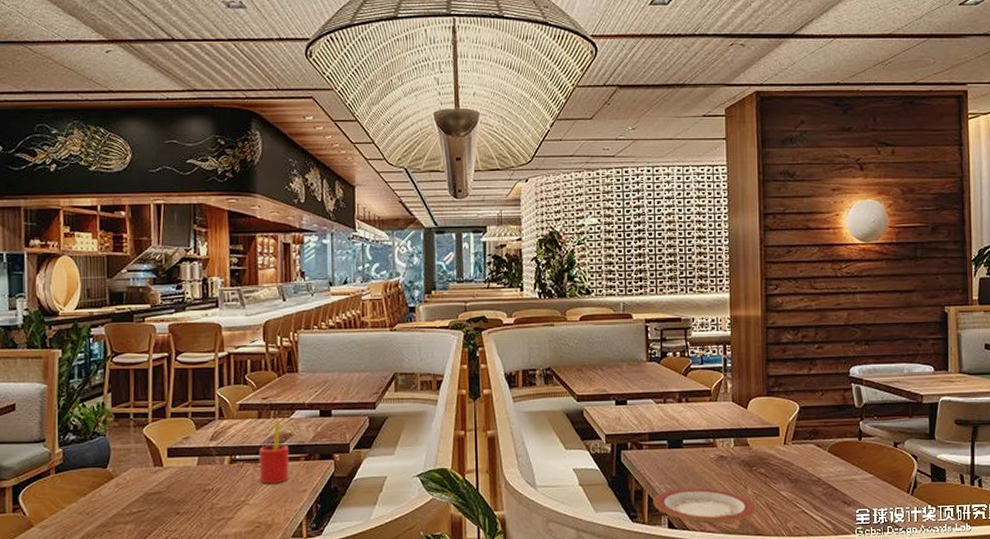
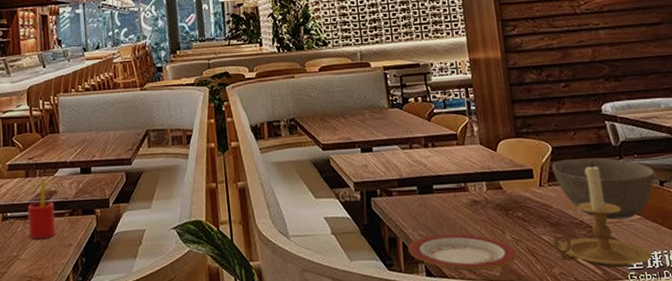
candle holder: none [789,423,879,523] -> present [550,163,653,268]
bowl: none [797,418,891,478] -> present [551,158,656,220]

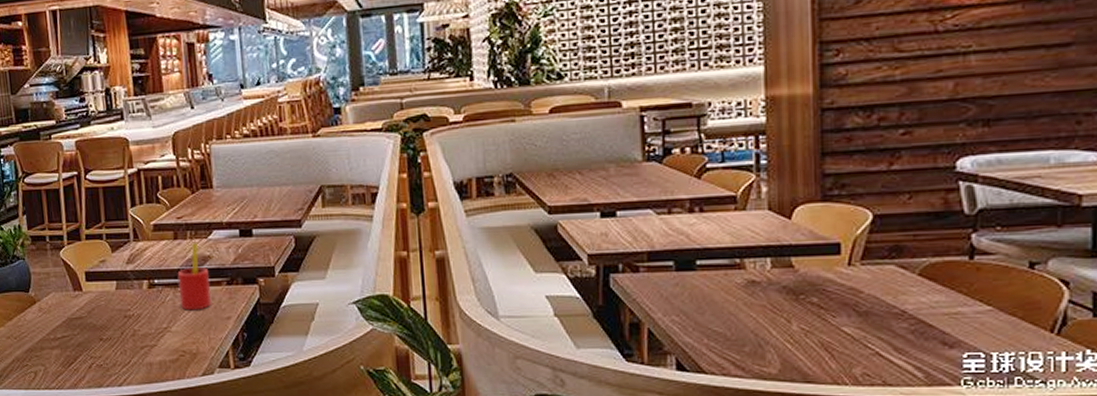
plate: present [408,234,518,271] -> none [655,320,806,366]
candle holder: present [550,163,653,268] -> none [855,237,1001,371]
bowl: present [551,158,656,220] -> none [869,230,1025,311]

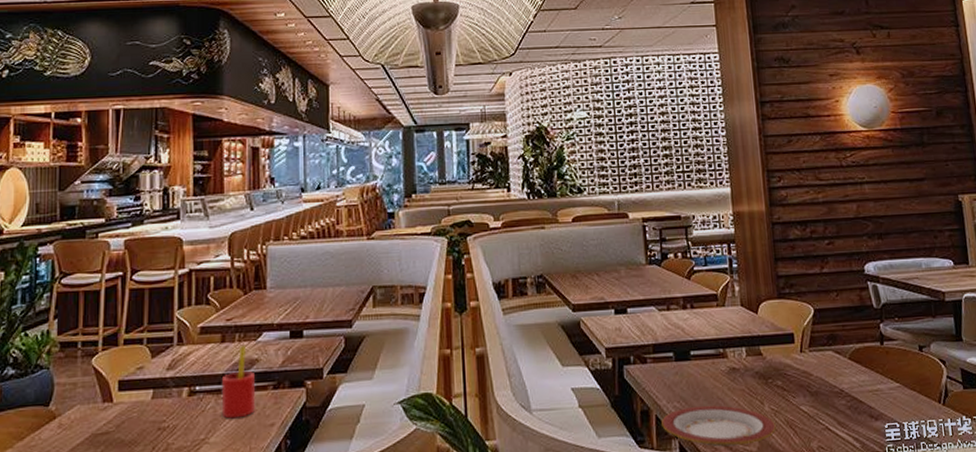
plate: none [655,320,806,366] -> present [661,405,776,447]

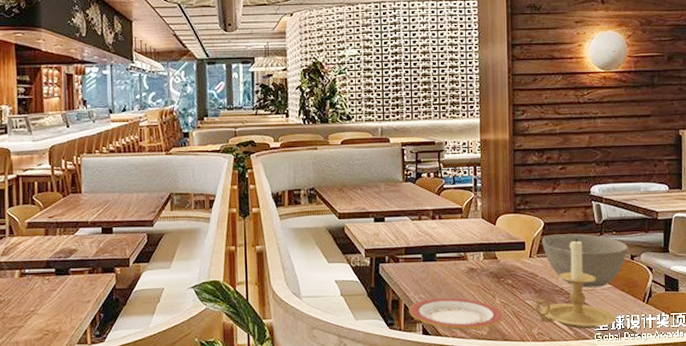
straw: present [221,346,256,419] -> none [46,238,75,296]
candle holder: none [810,327,910,440] -> present [534,238,617,329]
bowl: none [813,321,915,388] -> present [541,233,629,288]

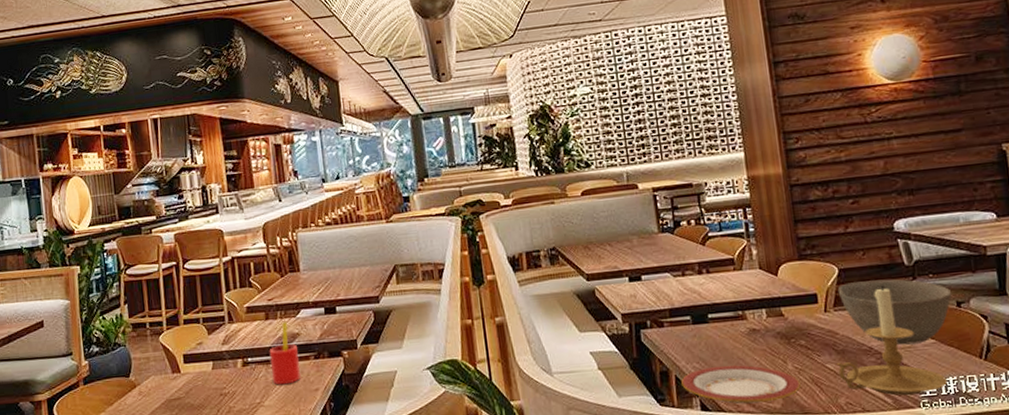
straw: none [46,238,75,296] -> present [269,322,301,385]

